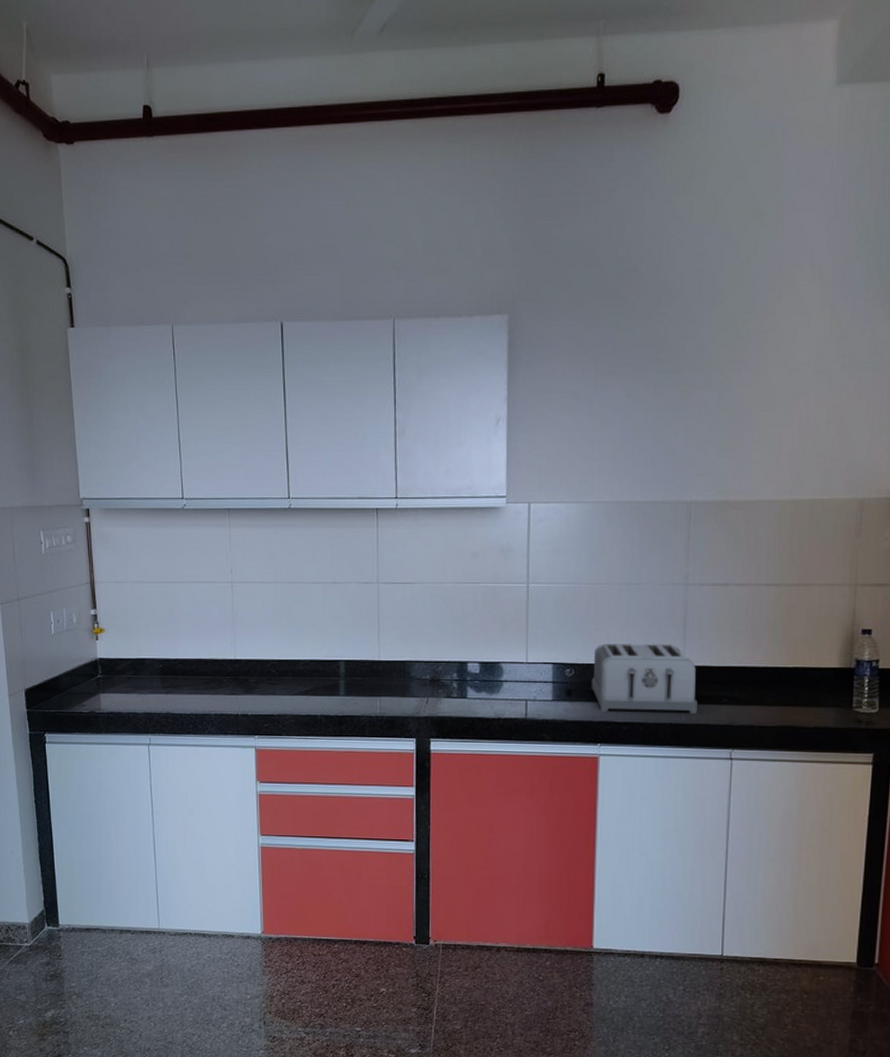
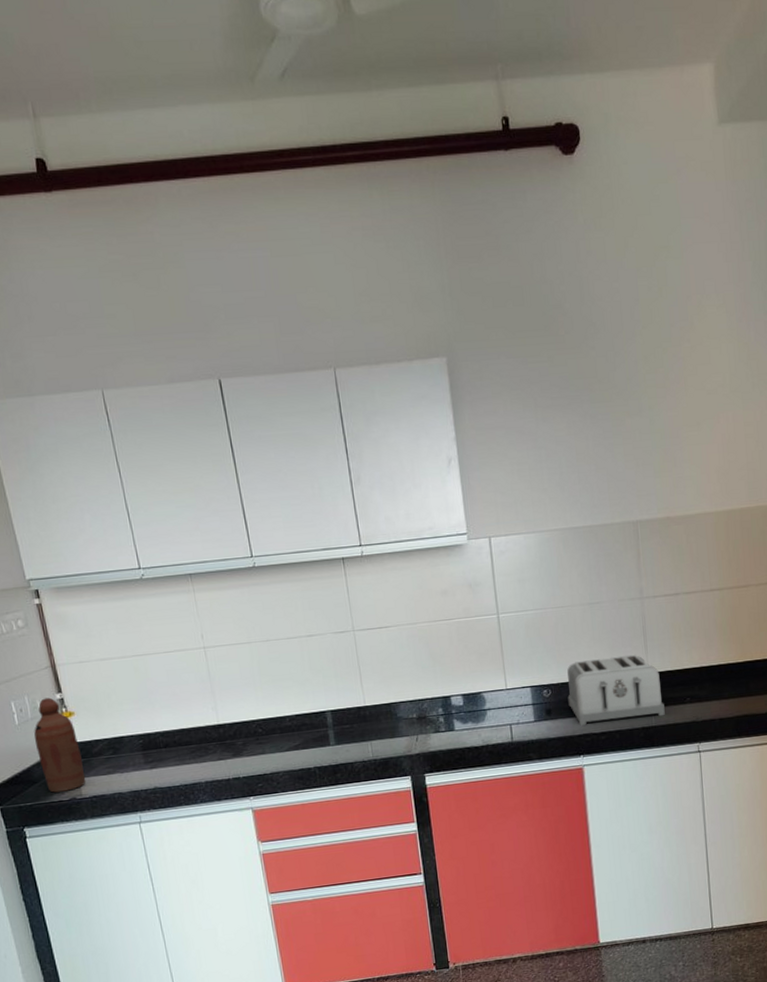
bottle: none [66,612,106,704] -> present [34,697,86,793]

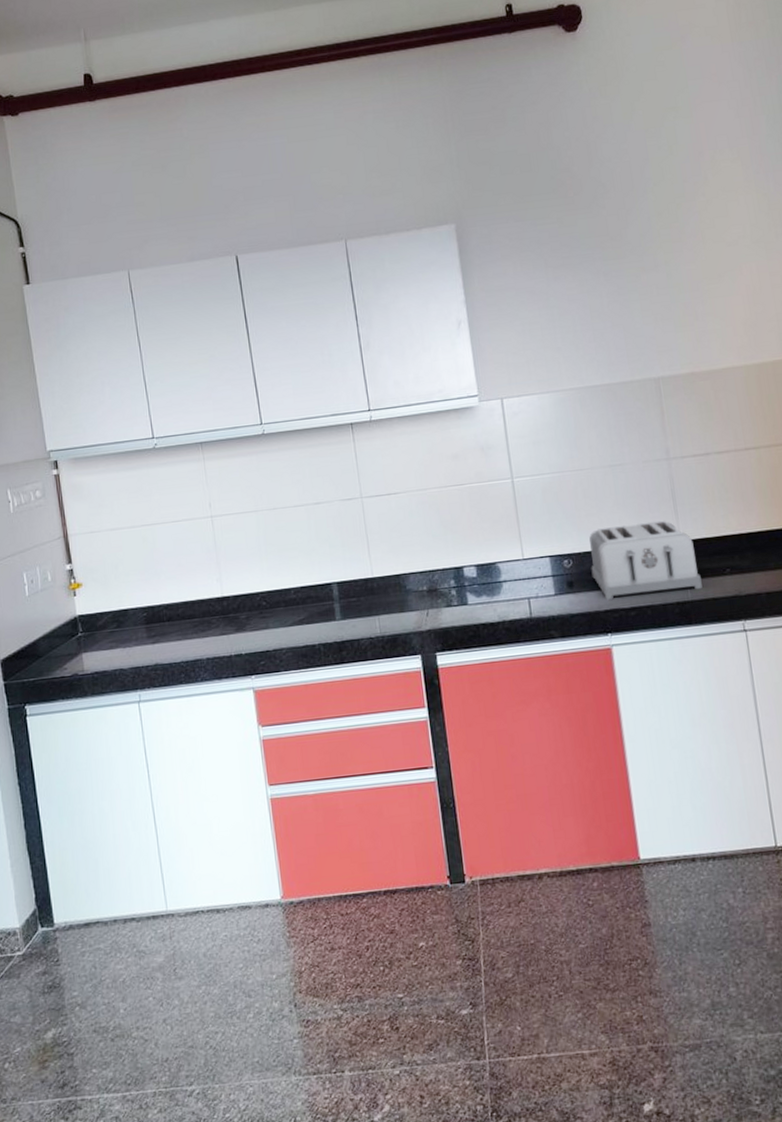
bottle: present [34,697,86,793] -> none [42,568,89,668]

